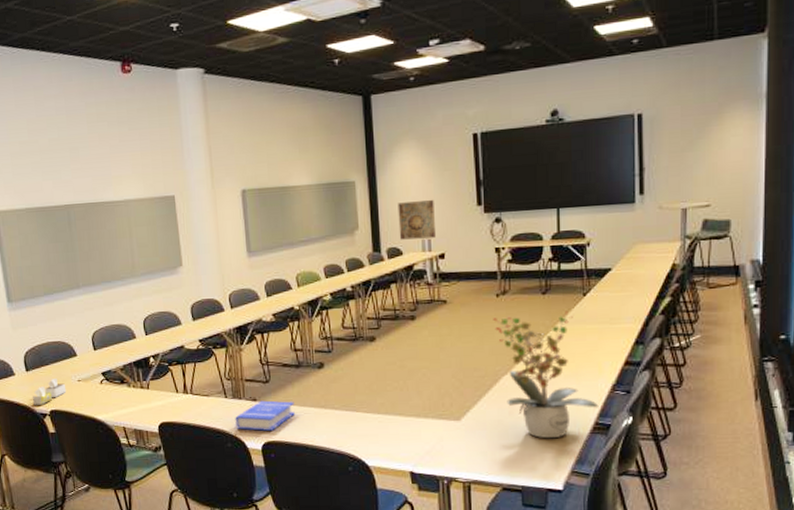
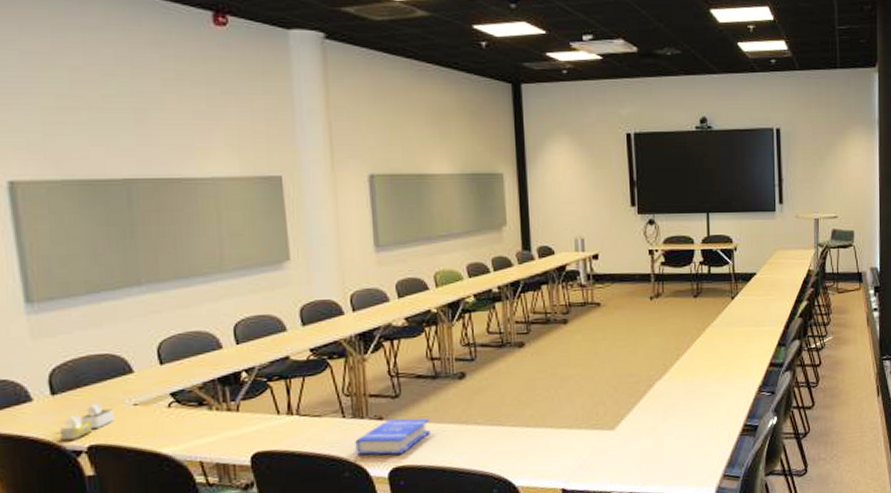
wall art: present [398,199,435,240] -> none [549,197,589,238]
potted plant: present [493,310,599,439] -> none [647,313,747,444]

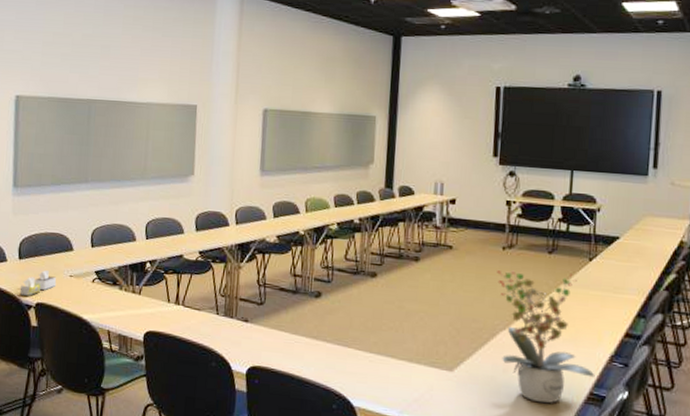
book: present [355,418,430,455] -> none [223,322,286,355]
potted plant: none [647,313,747,444] -> present [497,270,595,404]

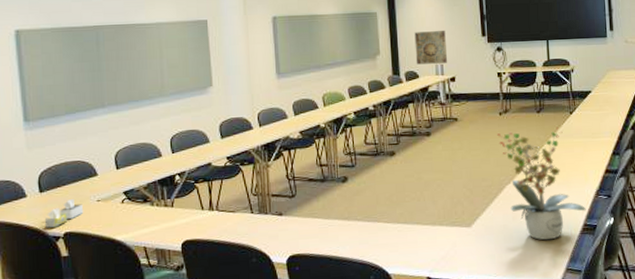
wall art: none [413,143,451,182] -> present [414,30,447,65]

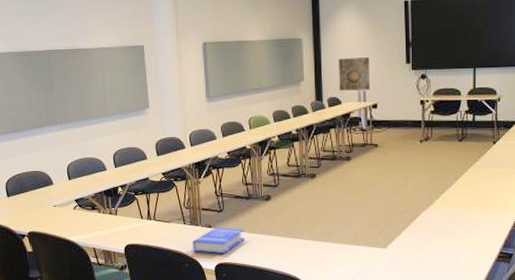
tissue box: present [44,199,84,228] -> none [12,204,44,227]
book: none [260,214,319,245] -> present [192,227,244,254]
potted plant: present [497,126,587,241] -> none [417,156,504,265]

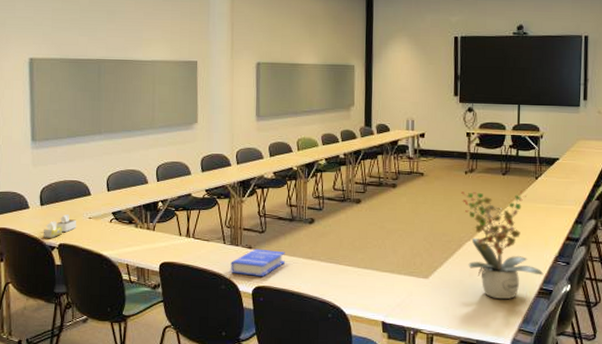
tissue box: none [12,204,44,227] -> present [43,214,77,238]
wall art: present [338,56,370,91] -> none [388,87,419,119]
potted plant: none [417,156,504,265] -> present [461,190,544,300]

